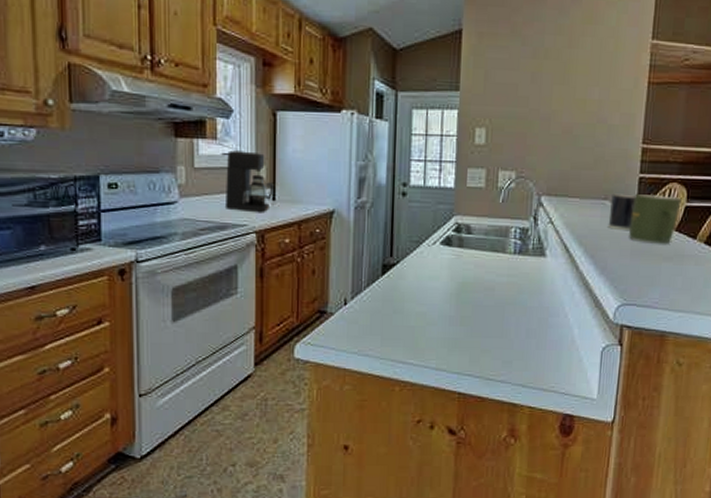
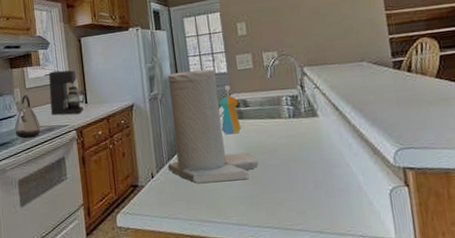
kettle: none [172,176,209,235] -> present [14,95,41,138]
paper towel: none [365,178,471,319] -> present [167,69,259,183]
soap dispenser: none [436,204,461,264] -> present [220,85,242,135]
mug: present [608,193,635,231] -> none [367,54,392,86]
mug: present [629,193,682,245] -> none [388,49,436,93]

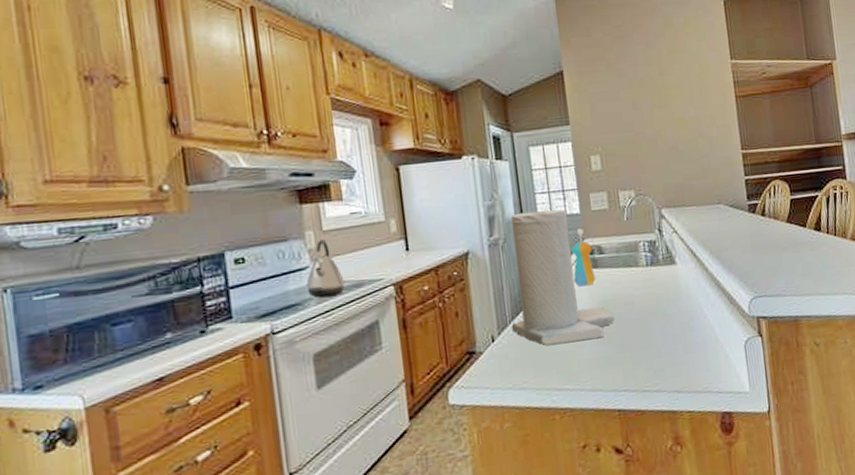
coffee maker: present [48,70,86,116] -> none [355,207,406,268]

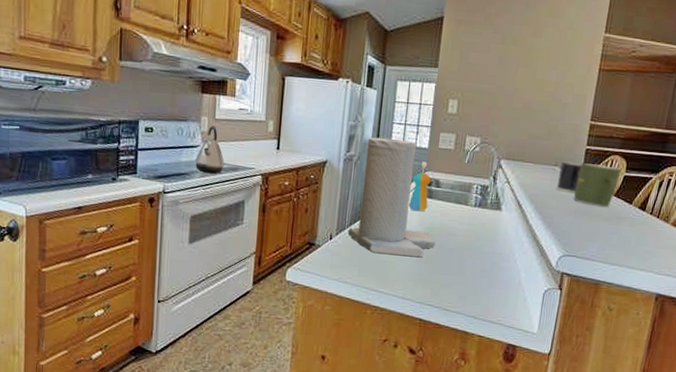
mug: none [724,196,748,230] -> present [556,161,582,194]
mug: none [744,192,787,239] -> present [573,163,622,208]

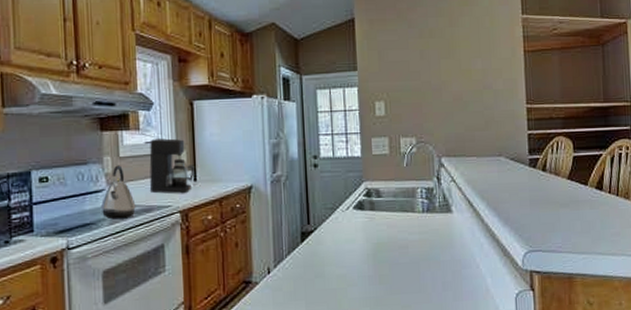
coffee maker: none [237,106,279,160] -> present [149,138,195,195]
paper towel: present [347,137,436,258] -> none [287,151,387,281]
soap dispenser: present [409,161,431,212] -> none [350,171,372,227]
mug: present [556,161,582,194] -> none [505,150,527,184]
mug: present [573,163,622,208] -> none [525,147,569,194]

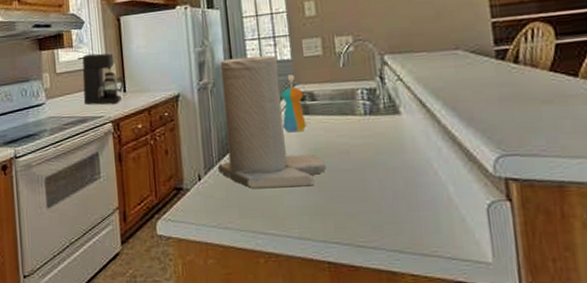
kettle: present [100,165,136,219] -> none [41,80,72,130]
paper towel: none [287,151,387,281] -> present [217,55,326,188]
soap dispenser: none [350,171,372,227] -> present [281,74,307,133]

